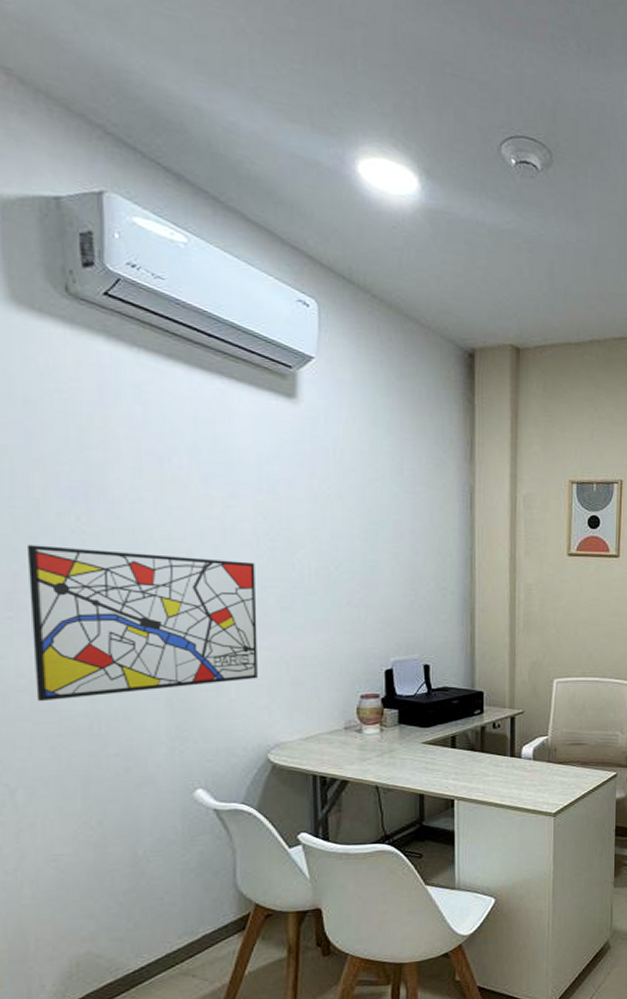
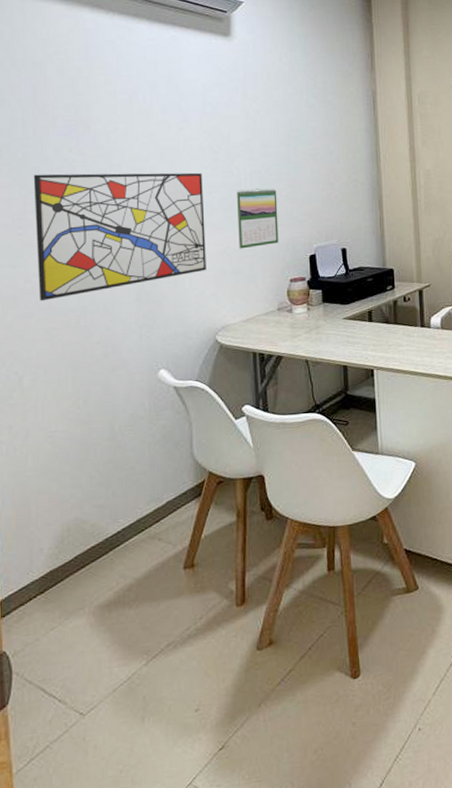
calendar: none [297,587,349,657] -> present [236,188,279,249]

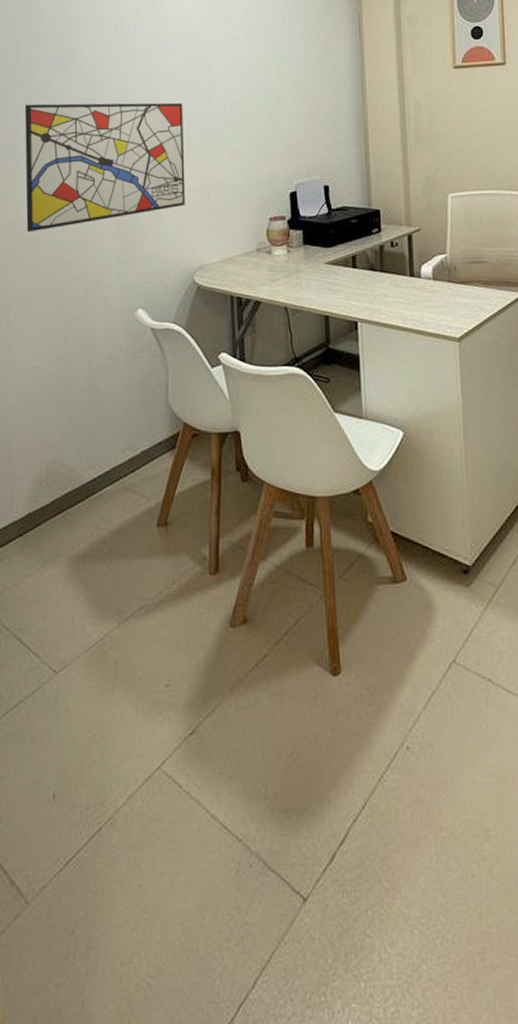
calendar: present [236,188,279,249] -> none [216,119,259,184]

